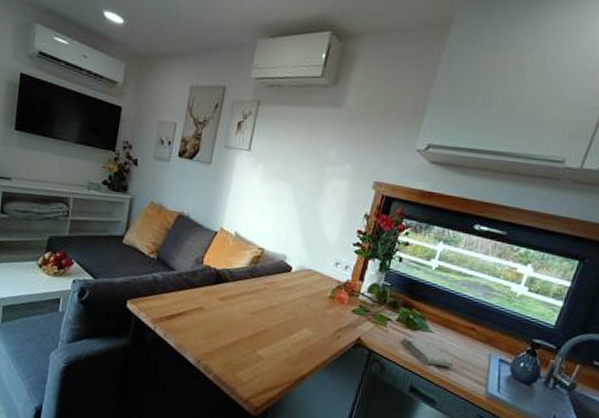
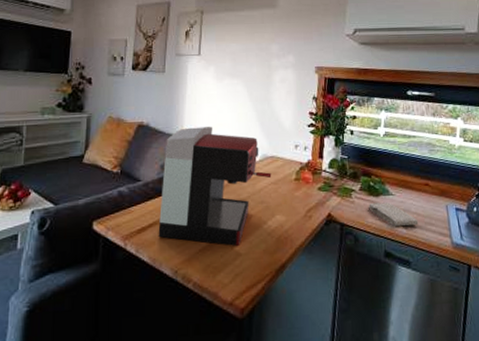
coffee maker: none [186,225,306,350] -> present [158,126,272,246]

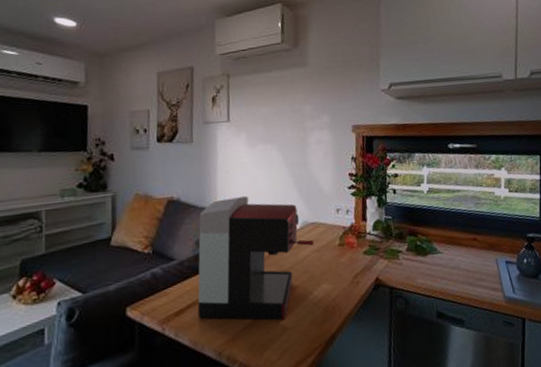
washcloth: present [368,202,419,227] -> none [417,261,469,286]

